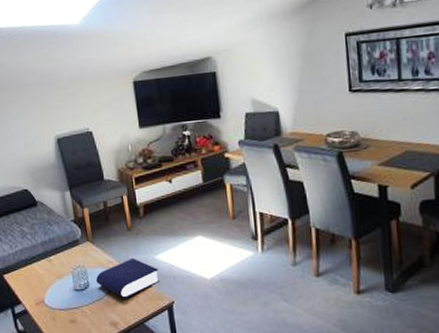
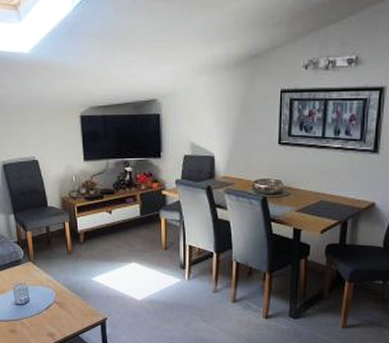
book: present [96,257,160,299] -> none [36,278,95,314]

